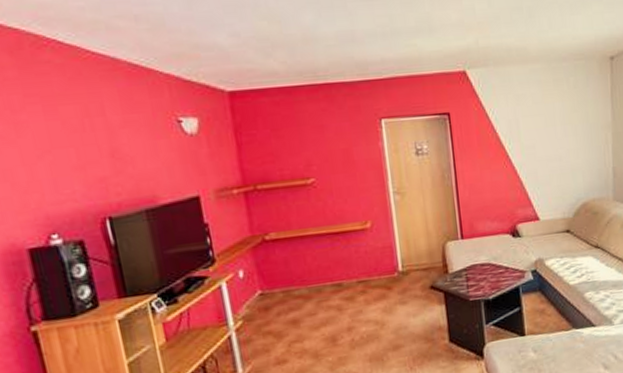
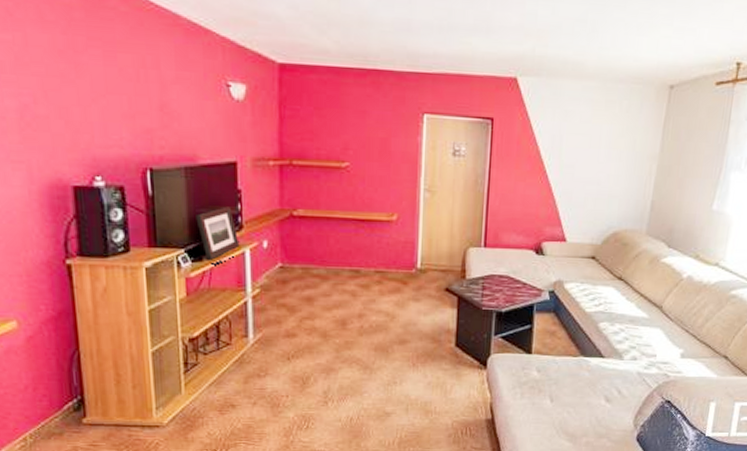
picture frame: none [164,242,215,301] -> present [196,206,240,260]

